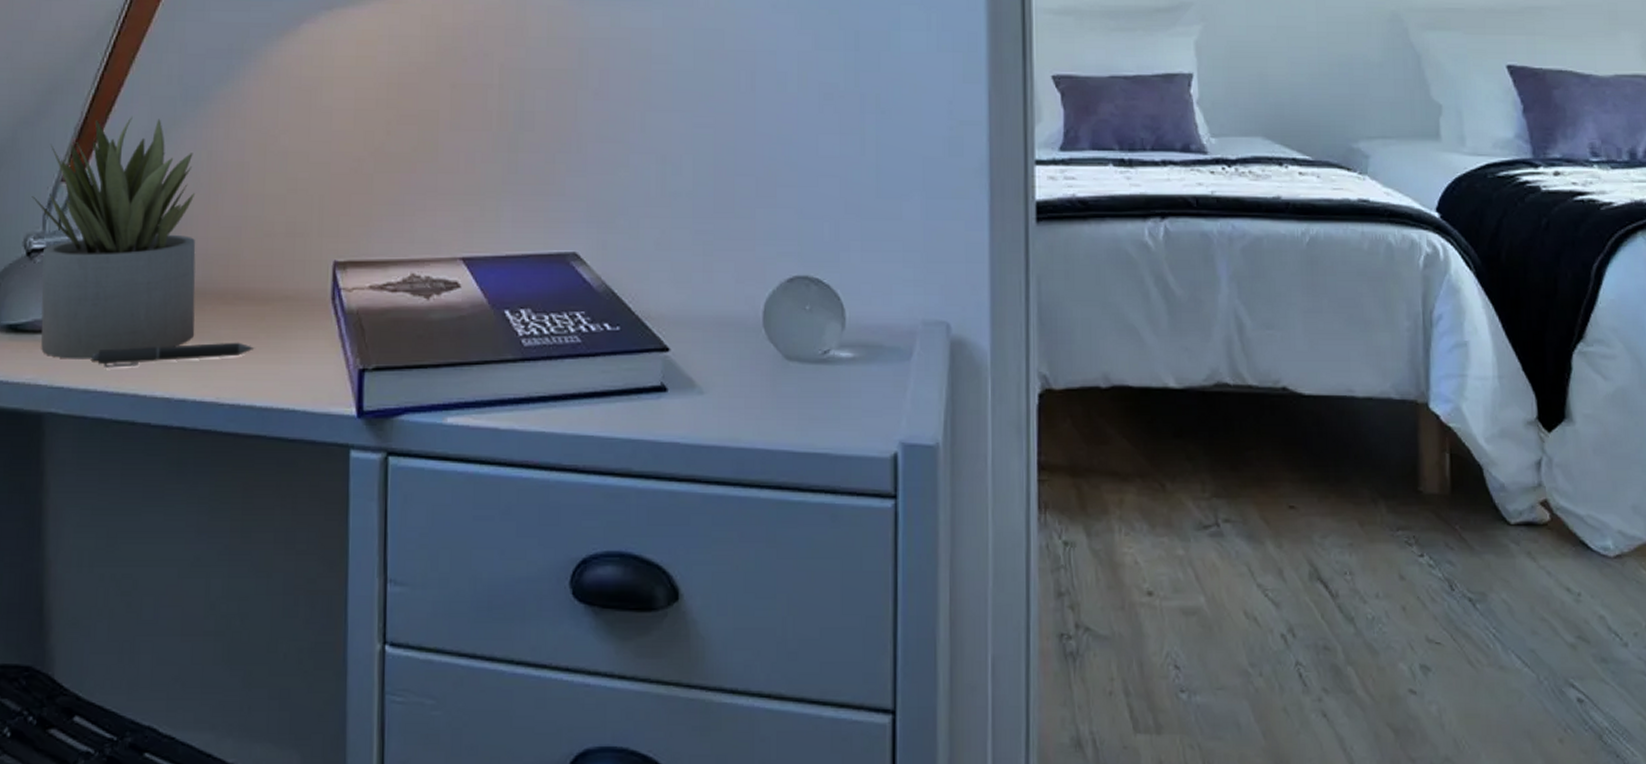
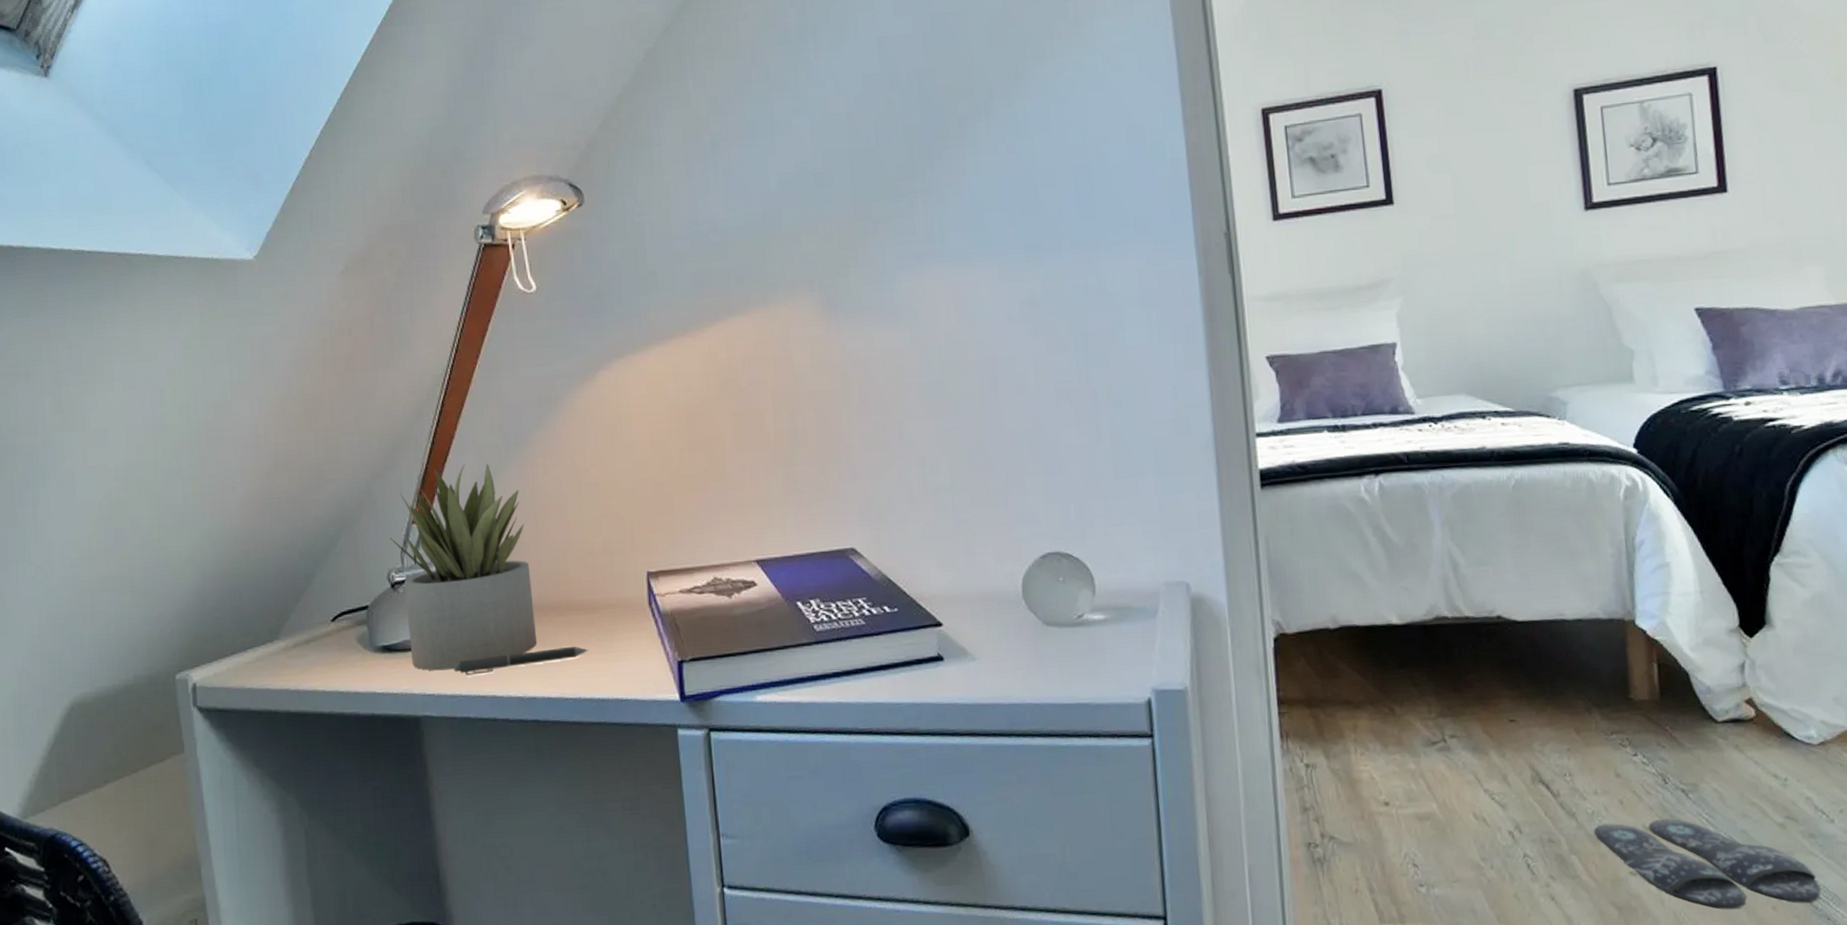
slippers: none [1372,630,1610,739] -> present [1593,818,1820,909]

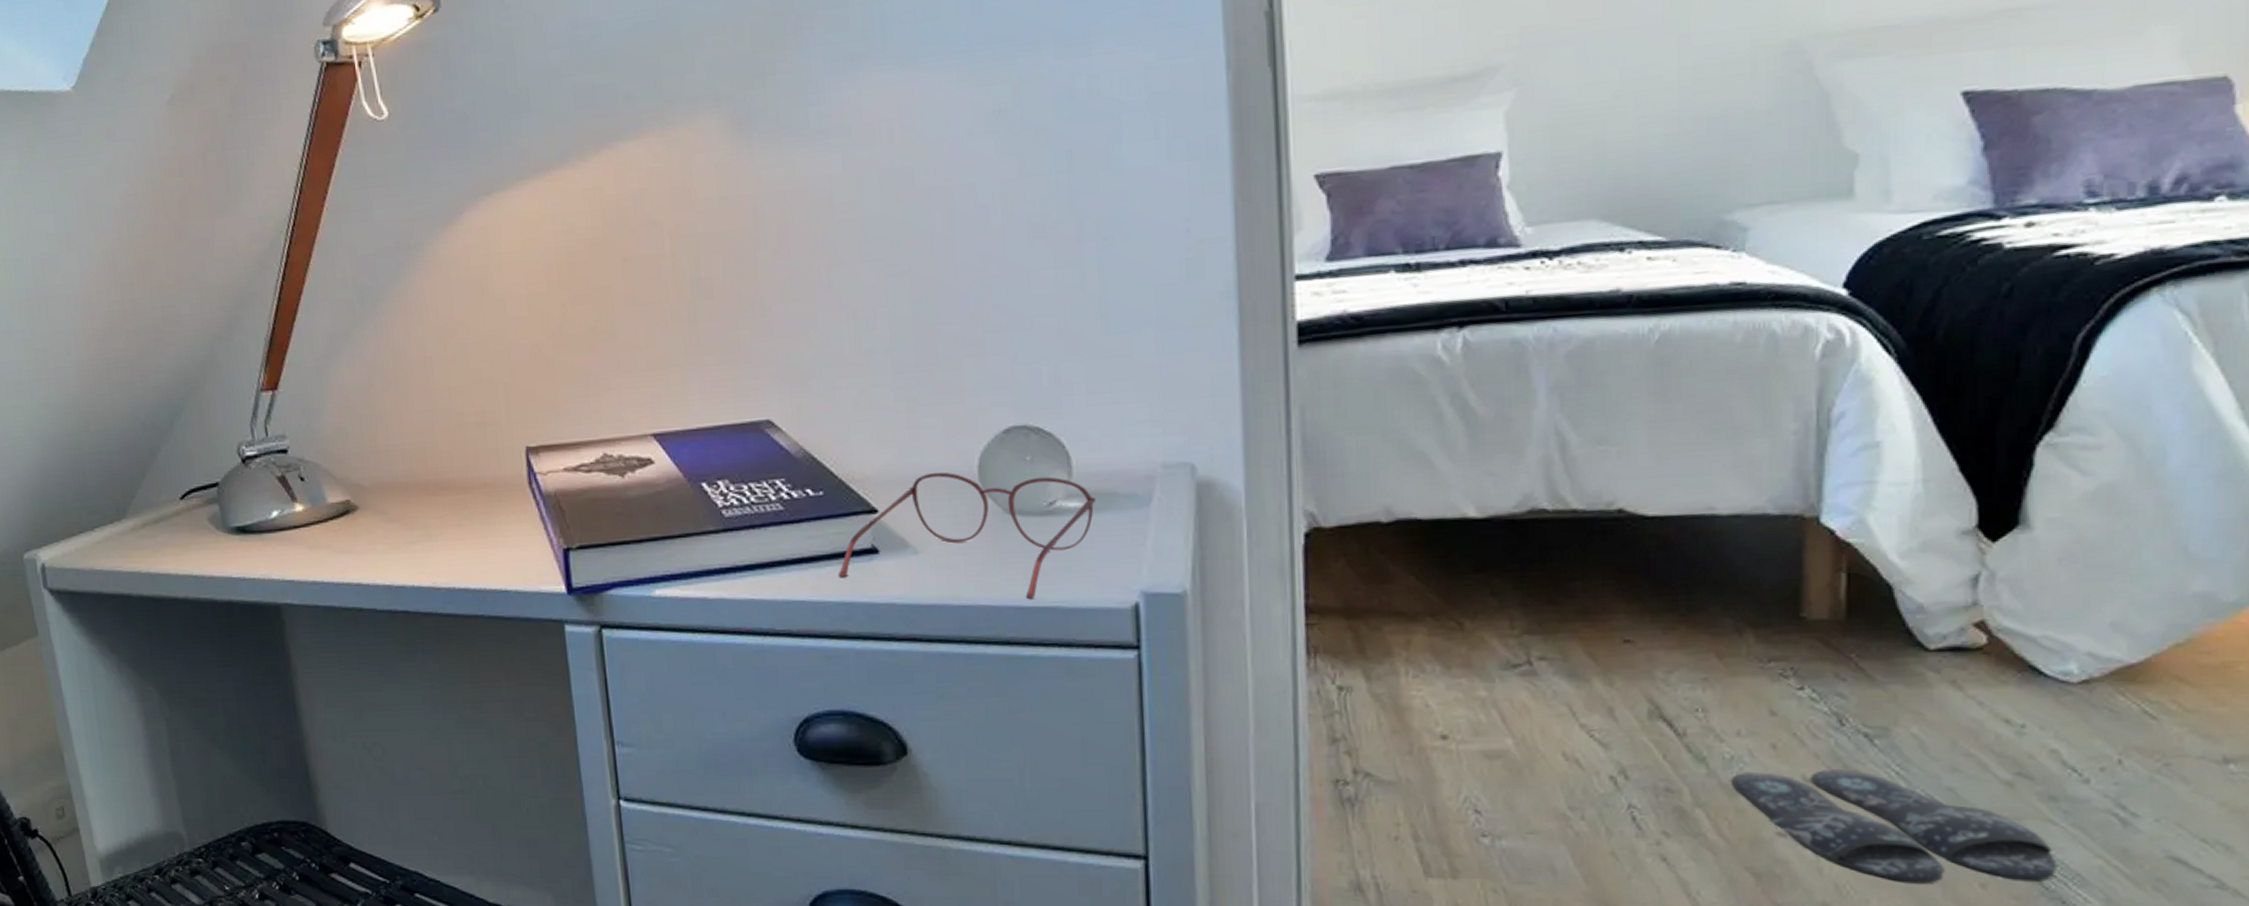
succulent plant: present [389,464,538,671] -> none [237,323,405,555]
pen: present [454,646,589,677] -> none [314,530,462,562]
spectacles: none [911,591,1115,698] -> present [839,471,1097,600]

